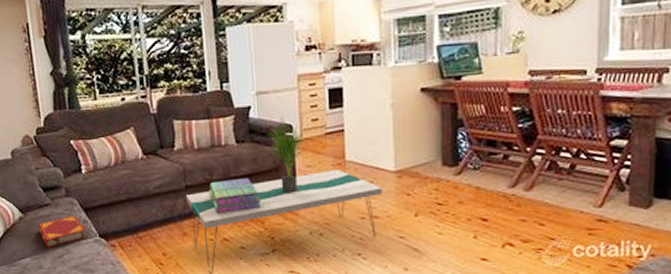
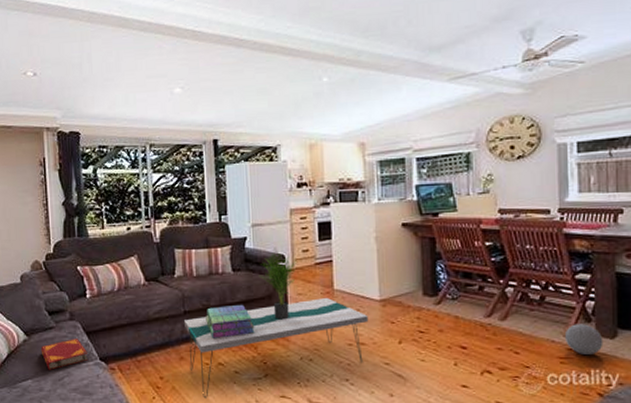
decorative ball: none [594,193,637,225] -> present [564,324,604,354]

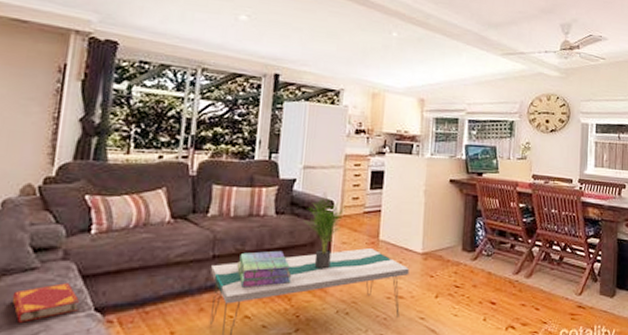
decorative ball: present [564,324,604,354] -> none [576,283,605,311]

